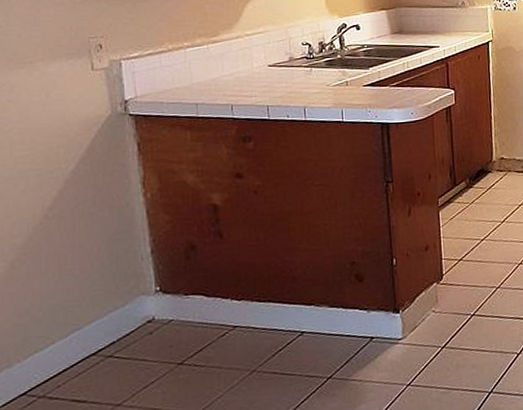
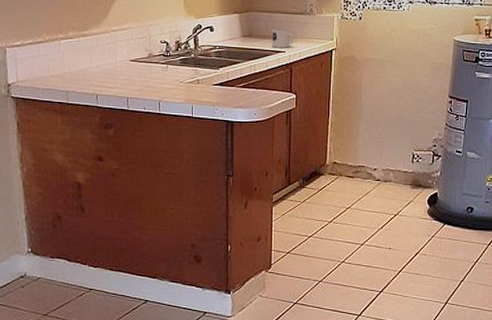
mug: none [423,22,448,43] -> present [272,28,294,48]

